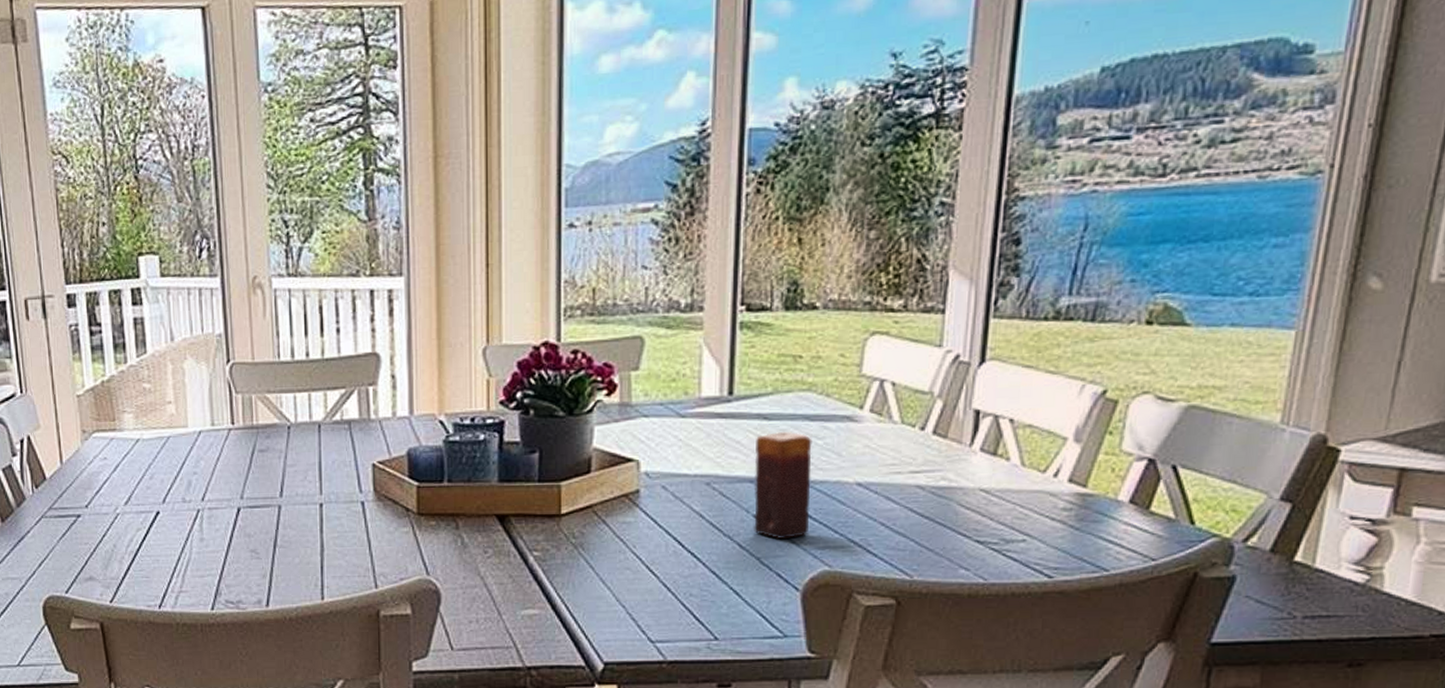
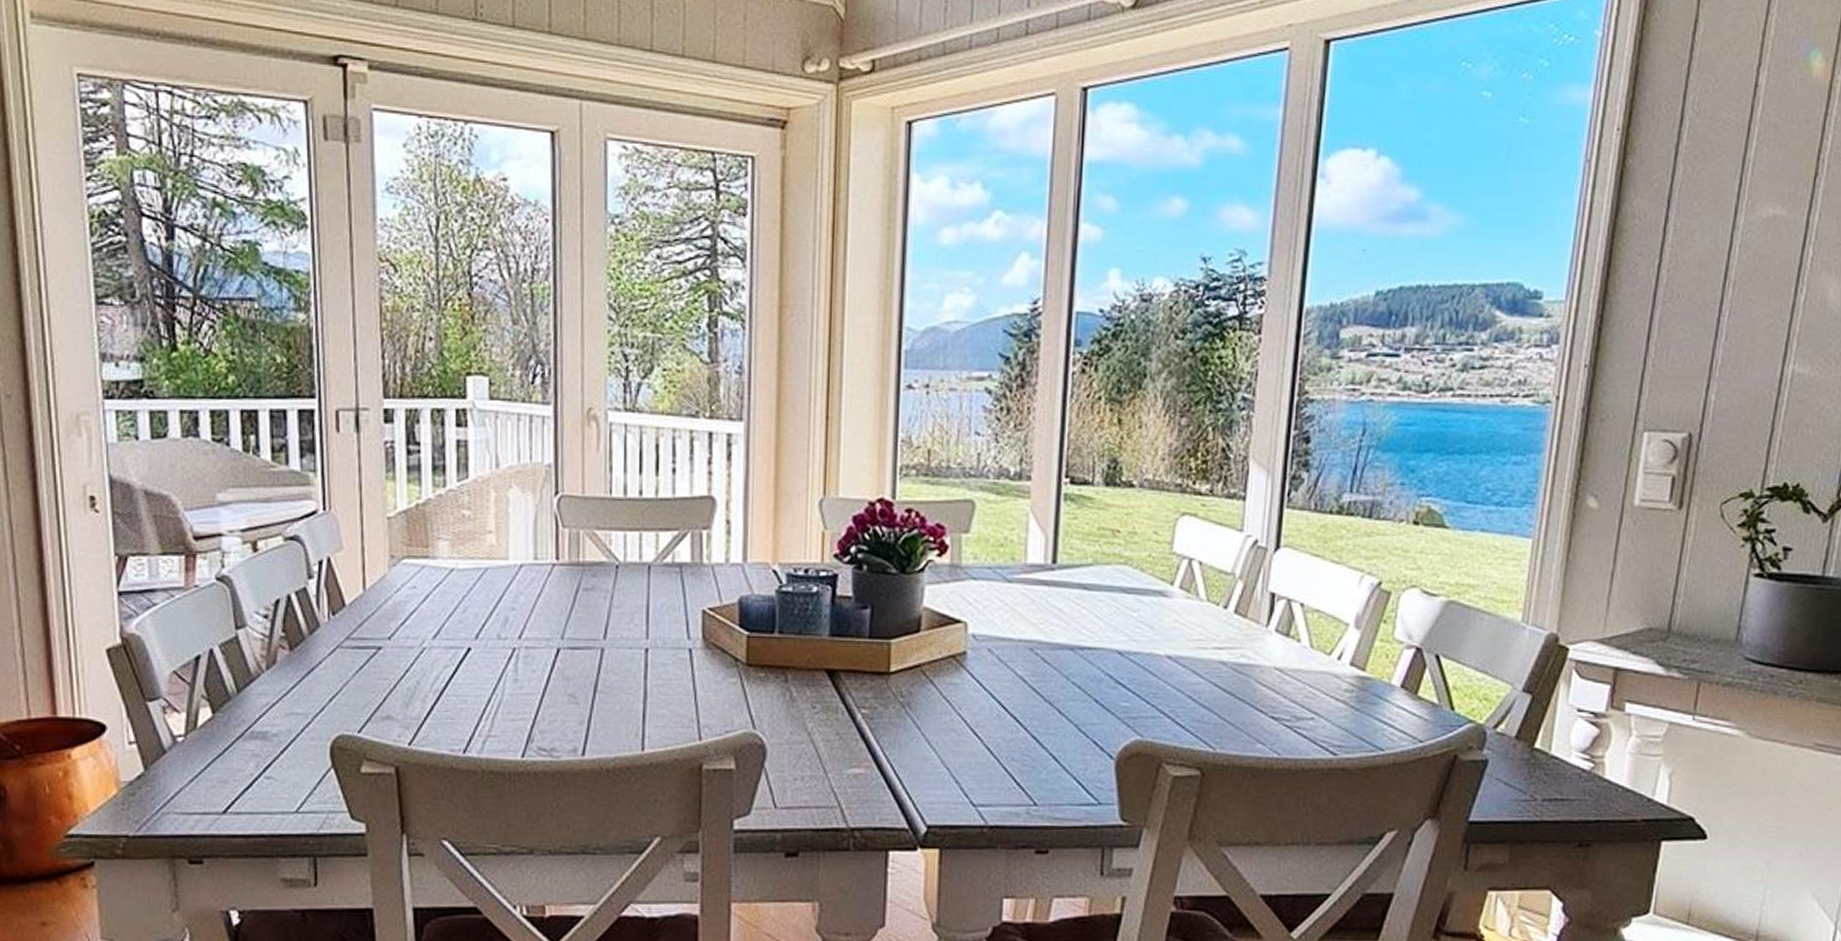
candle: present [752,431,812,539] -> none [1072,601,1128,707]

